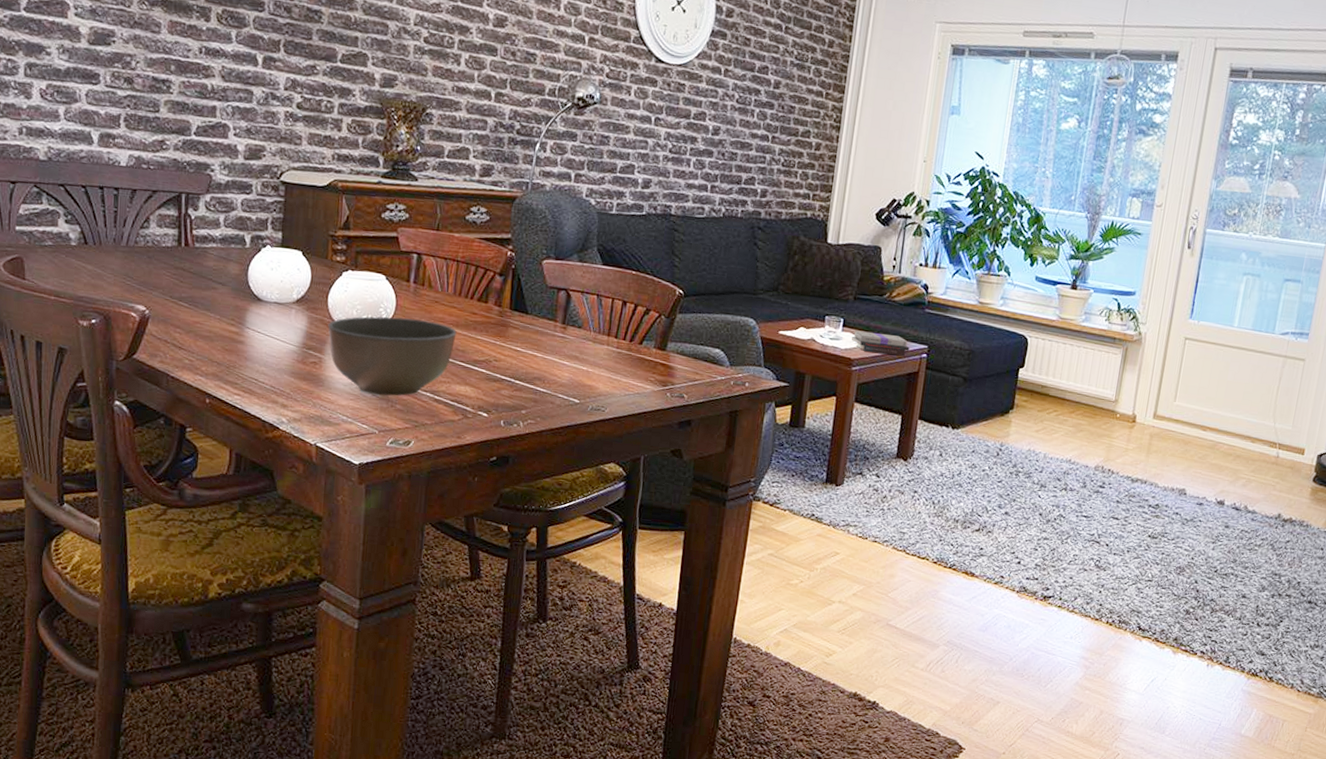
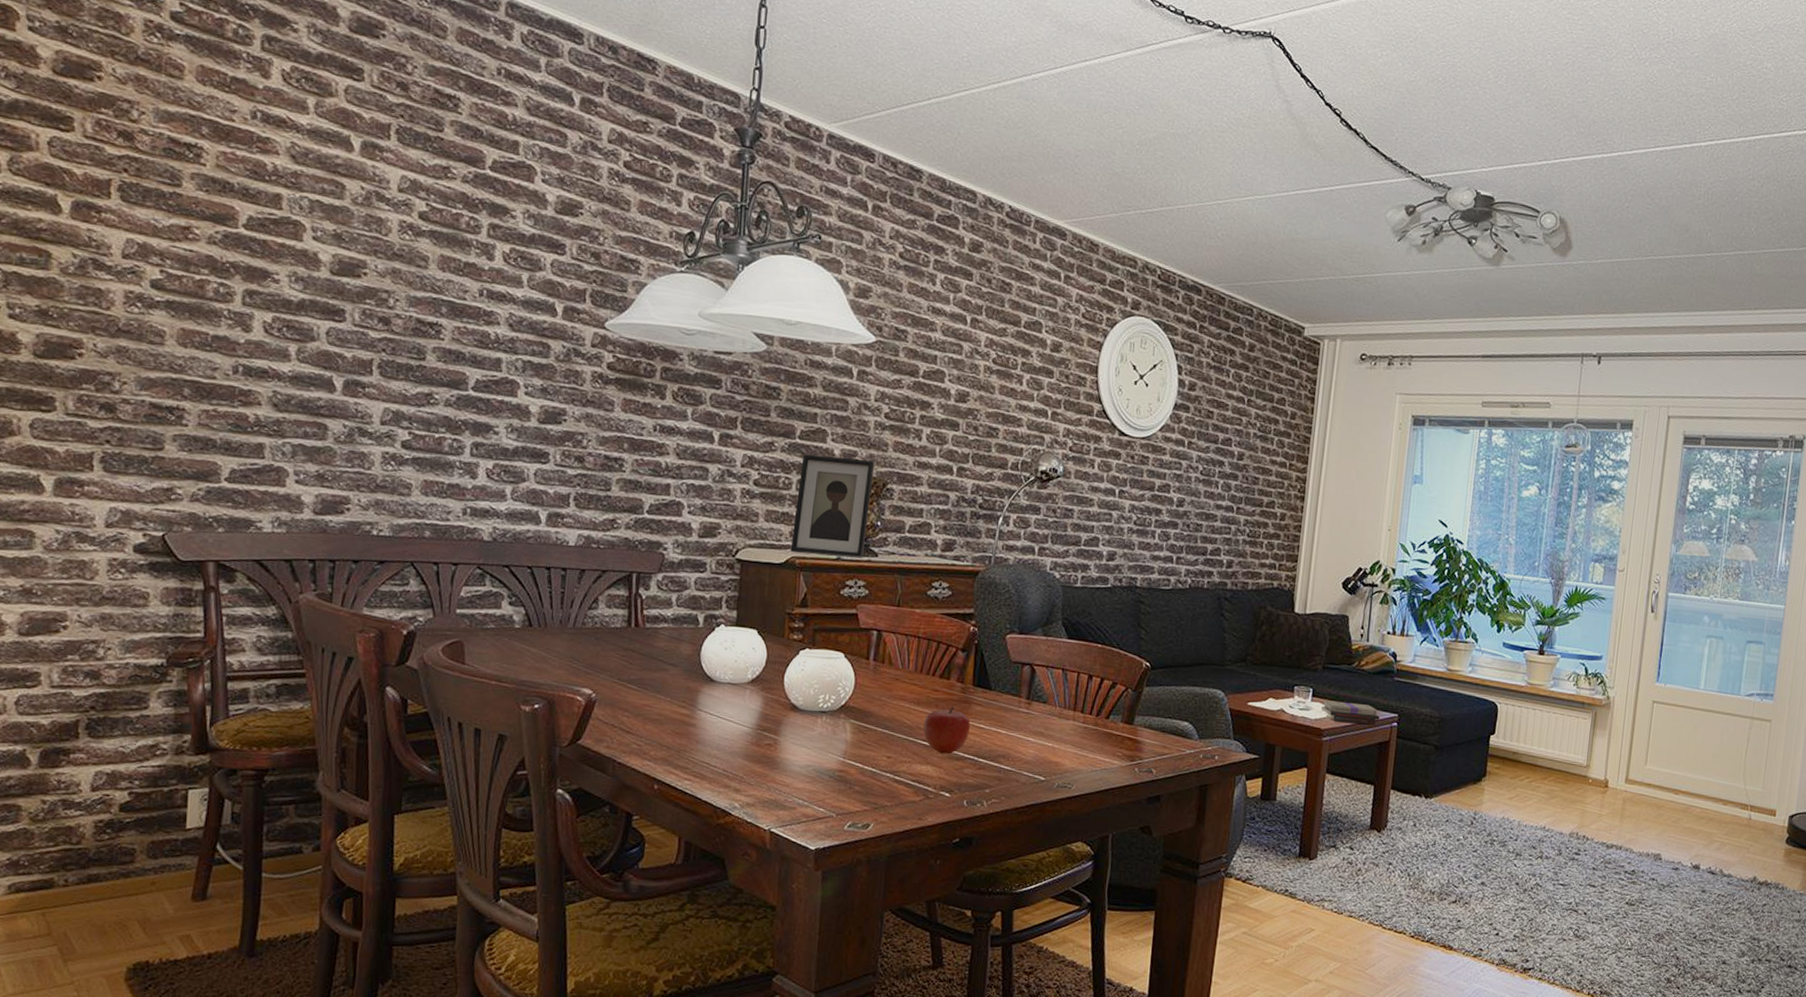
bowl: present [328,316,457,396] -> none [783,695,918,778]
picture frame: none [333,77,415,183] -> present [790,454,875,559]
fruit: none [461,329,507,376] -> present [923,706,970,754]

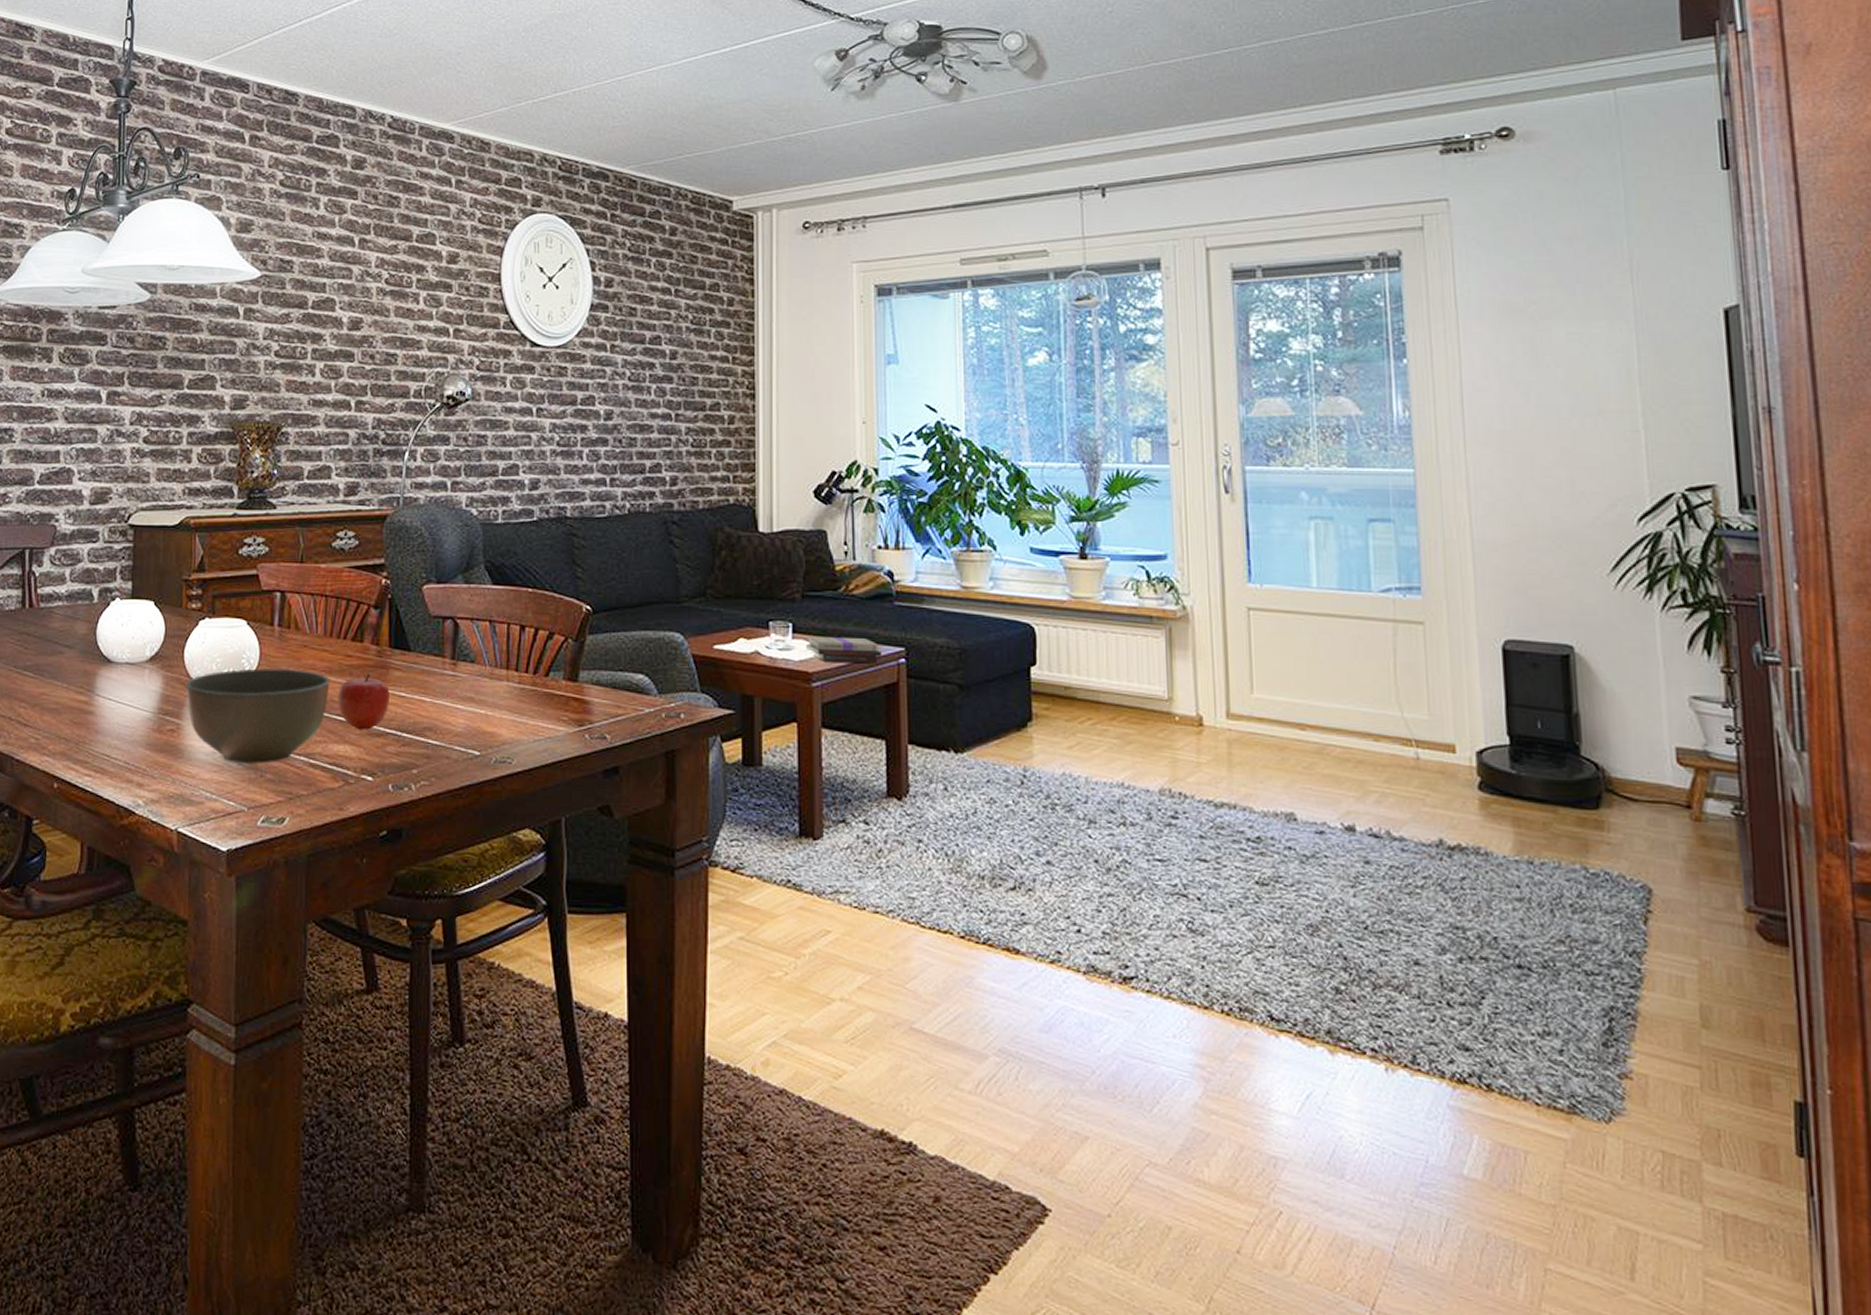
bowl: none [783,695,918,778] -> present [185,668,330,764]
picture frame: present [790,454,875,559] -> none [184,403,268,513]

